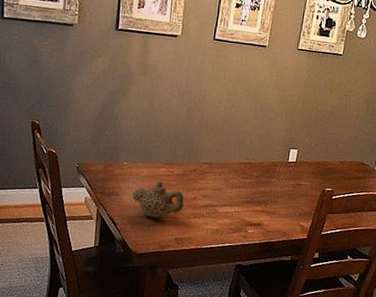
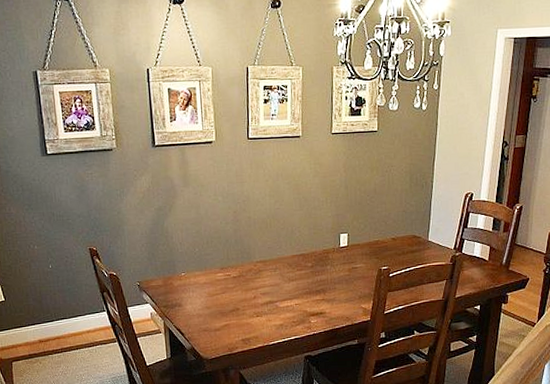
teapot: present [132,180,184,219] -> none [194,285,245,324]

